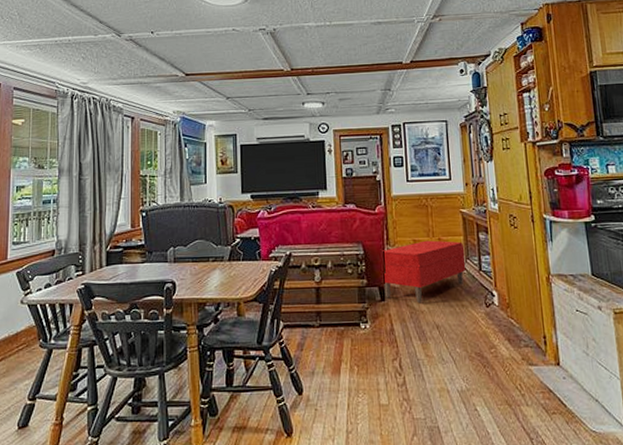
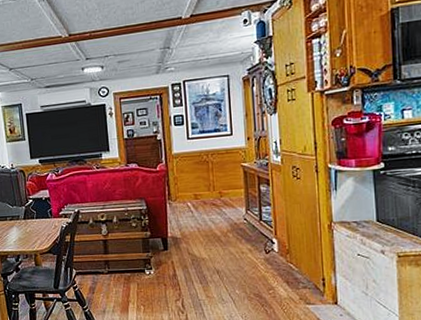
bench: present [382,240,466,302] -> none [164,194,247,251]

